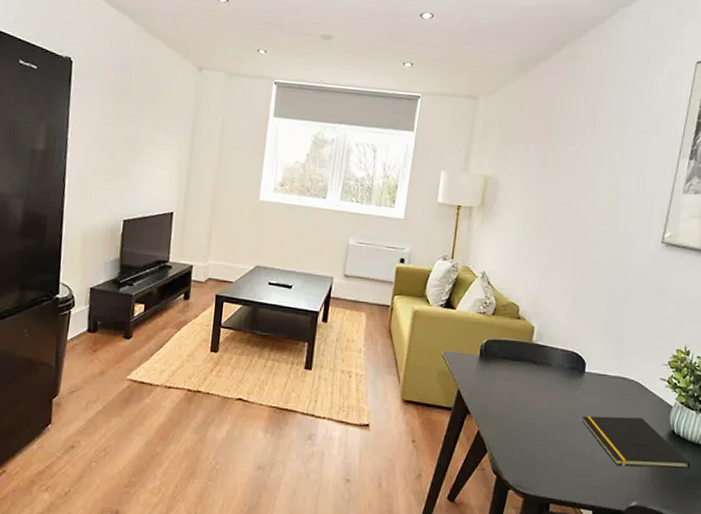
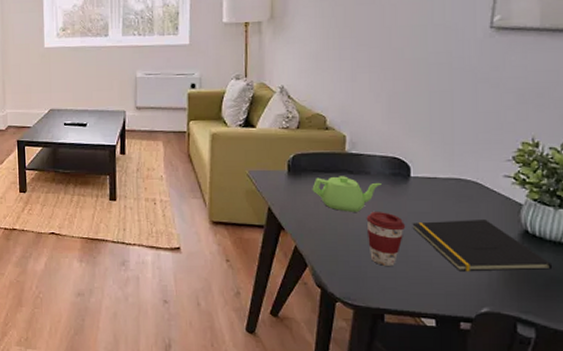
teapot: none [499,365,560,402] -> present [312,176,381,212]
coffee cup: none [543,403,577,457] -> present [366,212,406,266]

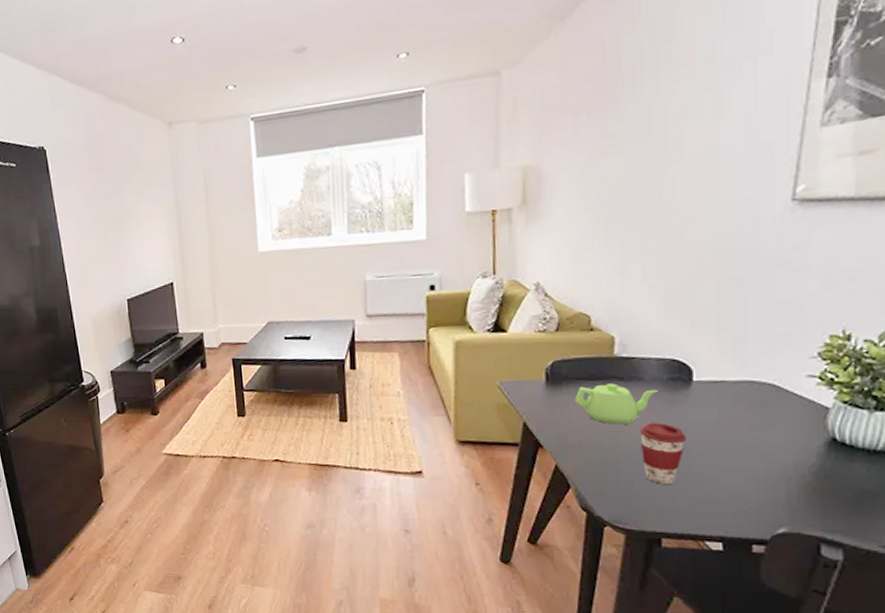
notepad: present [412,220,553,272] -> none [695,427,866,488]

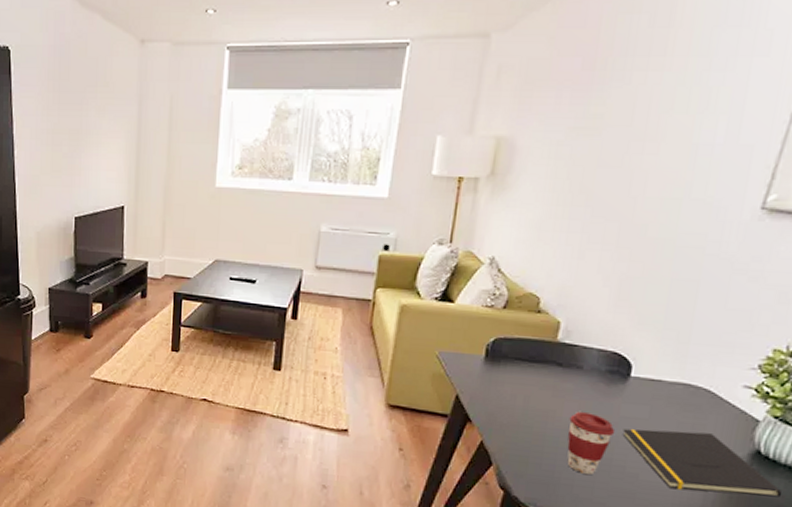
teapot: present [574,383,658,425] -> none [510,367,594,411]
notepad: none [695,427,866,488] -> present [622,429,782,498]

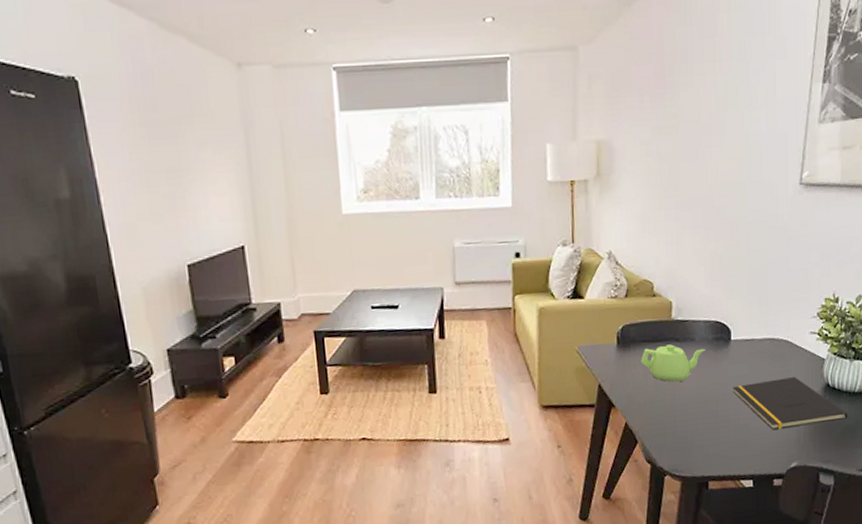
teapot: none [510,367,594,411] -> present [641,344,705,382]
coffee cup: present [567,412,615,474] -> none [691,378,727,433]

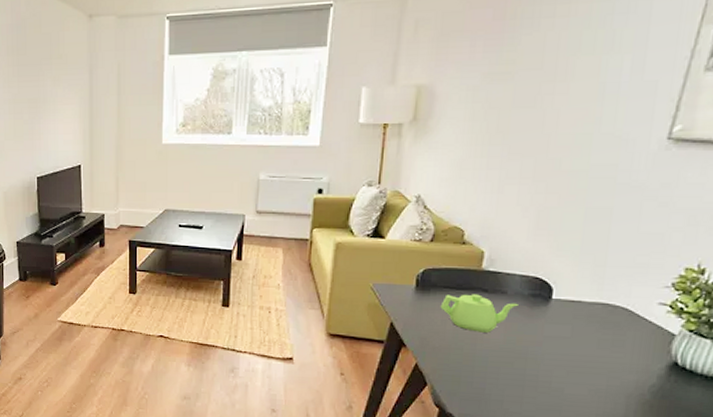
notepad: present [732,377,848,431] -> none [547,347,700,405]

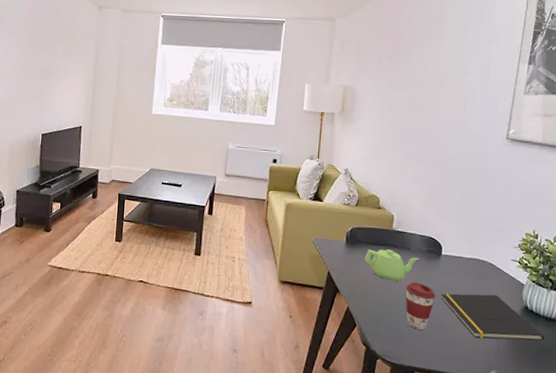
coffee cup: none [496,333,540,390] -> present [405,282,436,330]
notepad: none [547,347,700,405] -> present [441,293,545,341]

